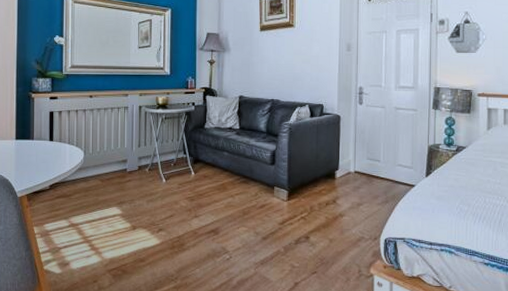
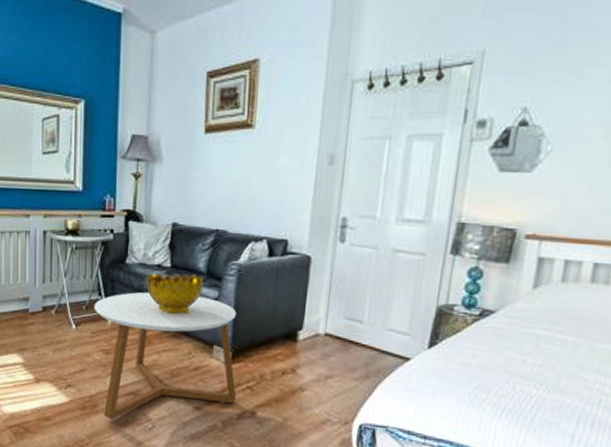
coffee table: none [180,149,294,255] -> present [94,292,237,420]
decorative bowl: none [221,133,265,165] -> present [146,273,204,315]

